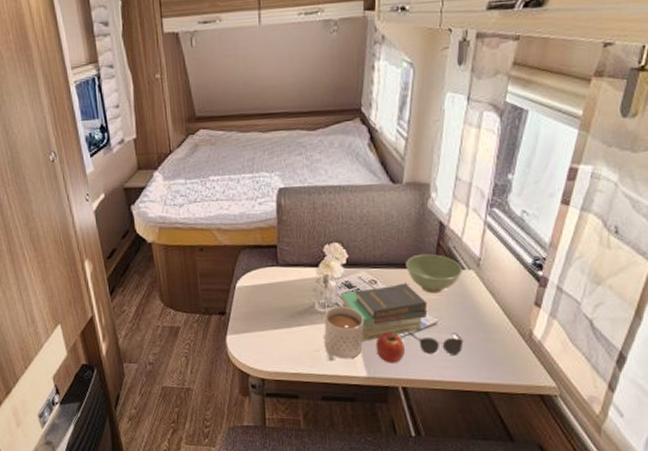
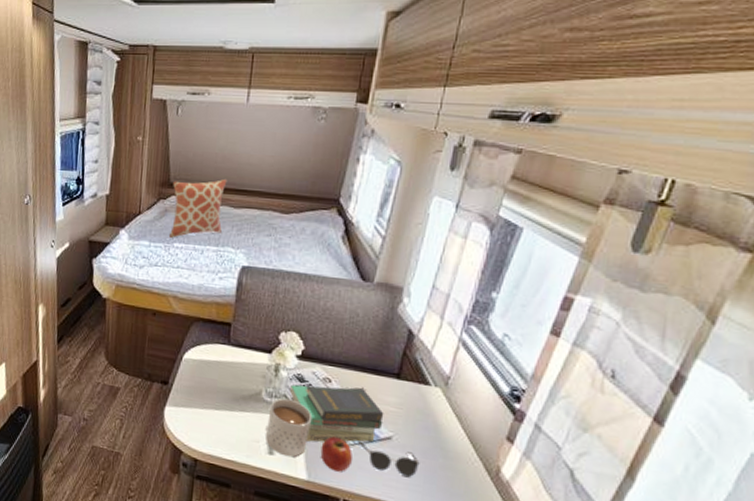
pillow: none [199,104,254,172] -> present [170,178,228,238]
bowl: present [406,253,462,294] -> none [365,360,428,406]

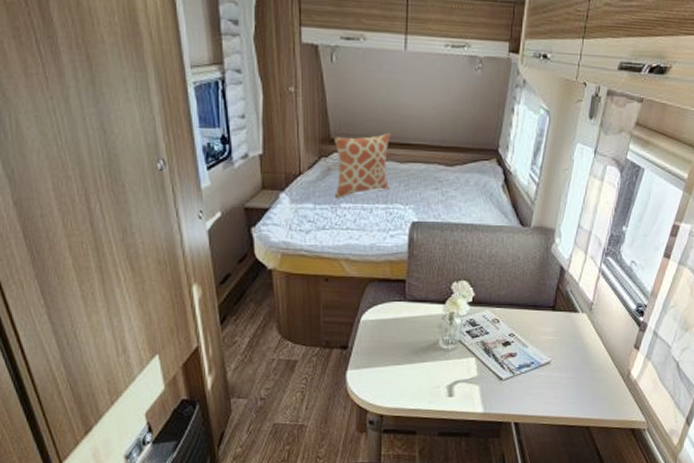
mug: present [266,398,313,458] -> none [445,343,485,396]
books: present [290,384,384,442] -> none [464,324,544,378]
fruit: present [320,436,353,472] -> none [493,370,520,400]
sunglasses: present [357,440,420,478] -> none [523,370,572,393]

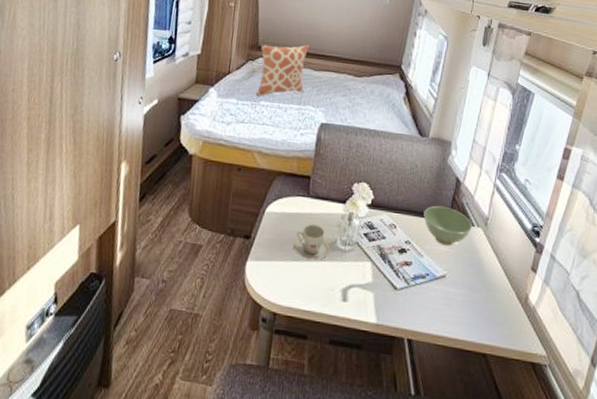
teacup: none [395,328,433,363] -> present [294,224,330,261]
bowl: none [527,296,577,334] -> present [423,205,472,246]

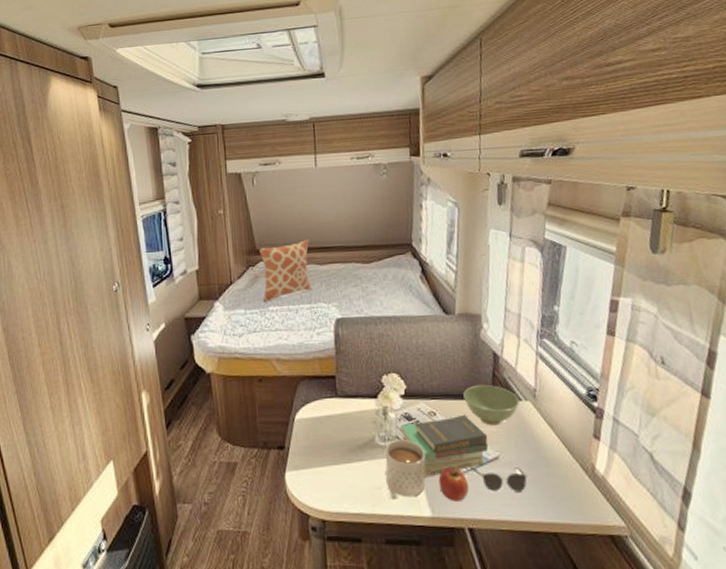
teacup: present [294,224,330,261] -> none [331,424,370,462]
mug: none [340,245,381,303] -> present [385,439,426,498]
books: none [361,231,439,286] -> present [400,415,489,478]
fruit: none [387,279,414,312] -> present [438,467,469,502]
sunglasses: none [418,281,468,312] -> present [469,466,528,493]

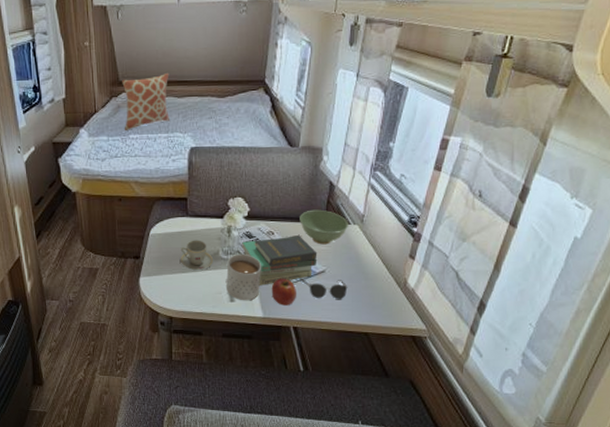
teacup: none [331,424,370,462] -> present [180,240,214,271]

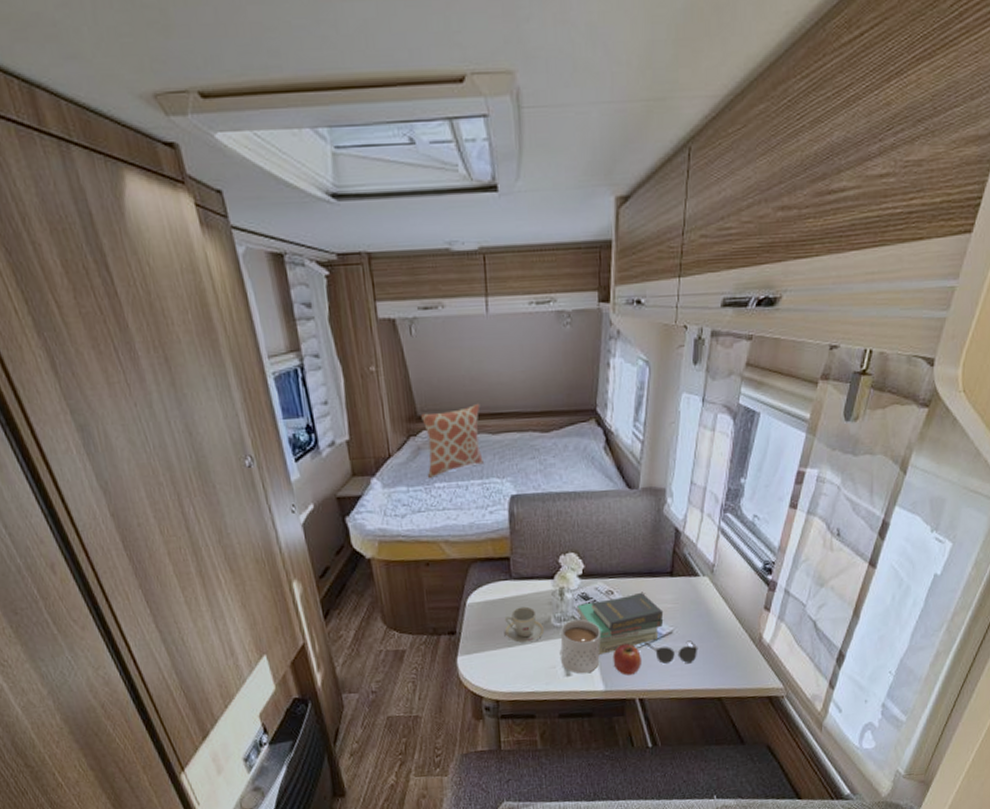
bowl: present [300,209,348,245] -> none [642,561,697,602]

